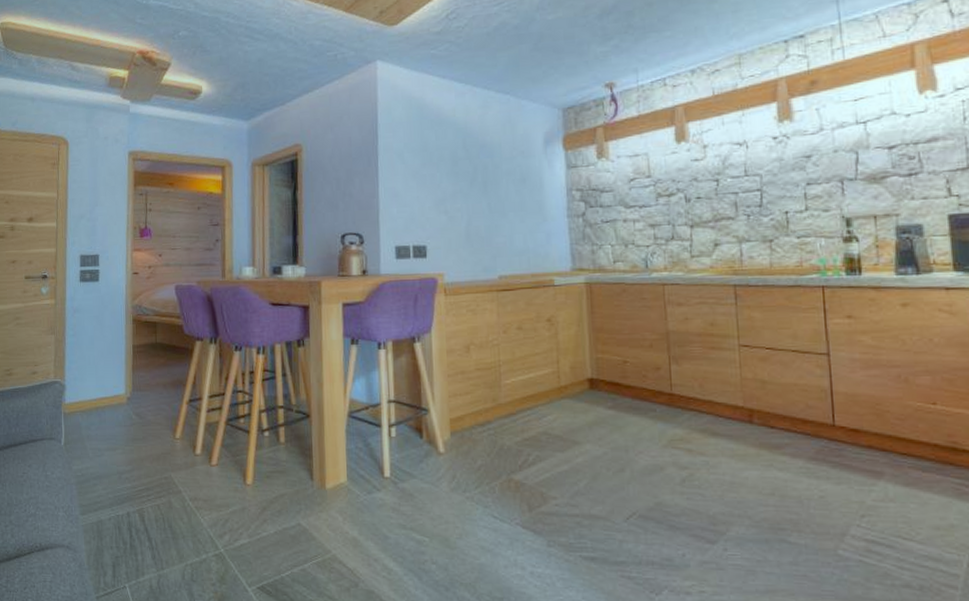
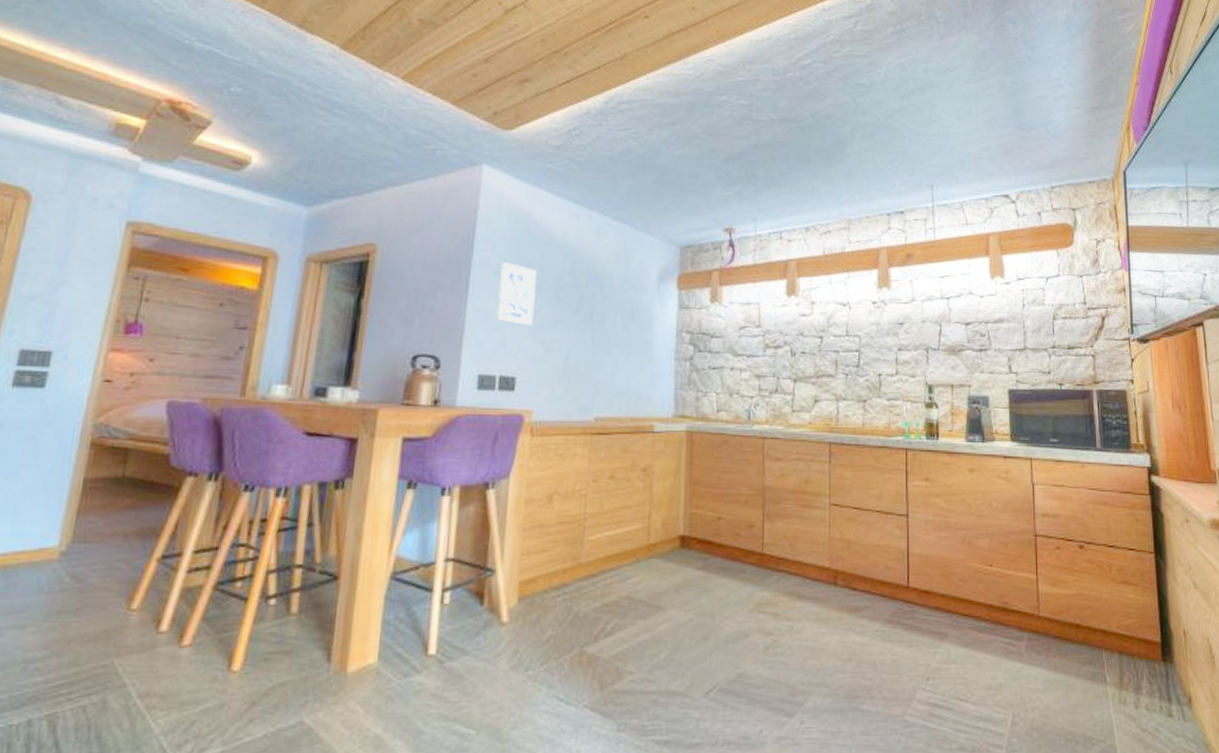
wall art: none [402,145,436,200] -> present [496,262,537,326]

